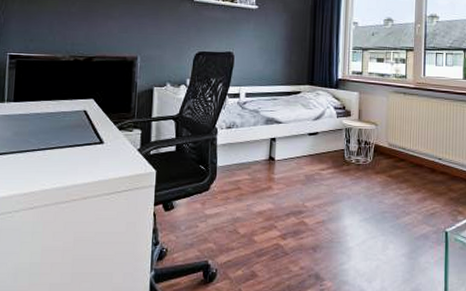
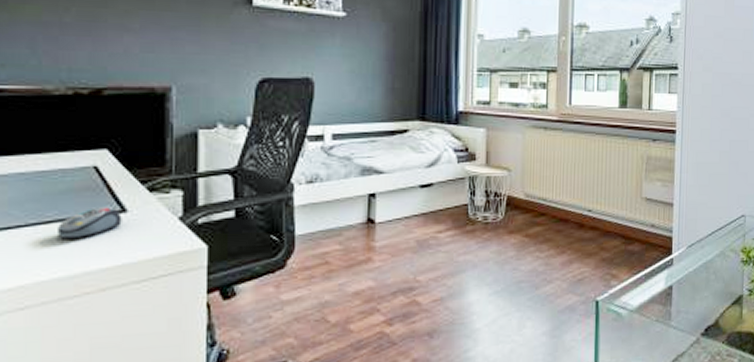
computer mouse: none [58,138,100,161] -> present [58,205,122,239]

